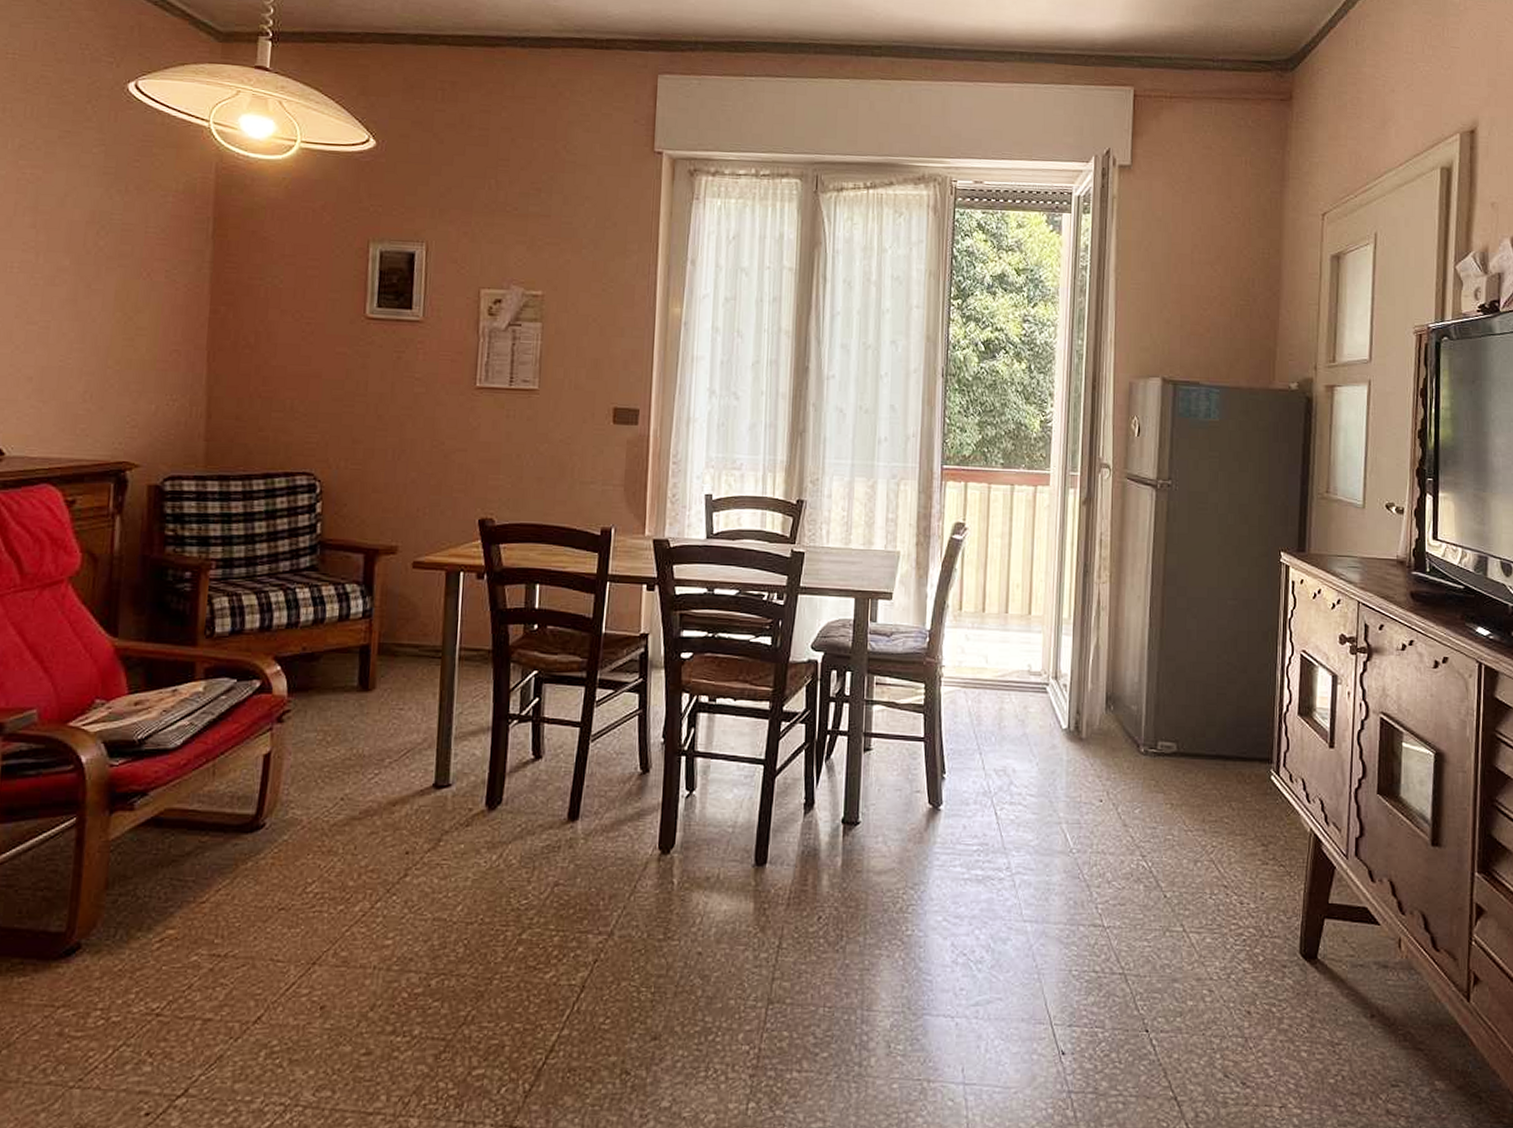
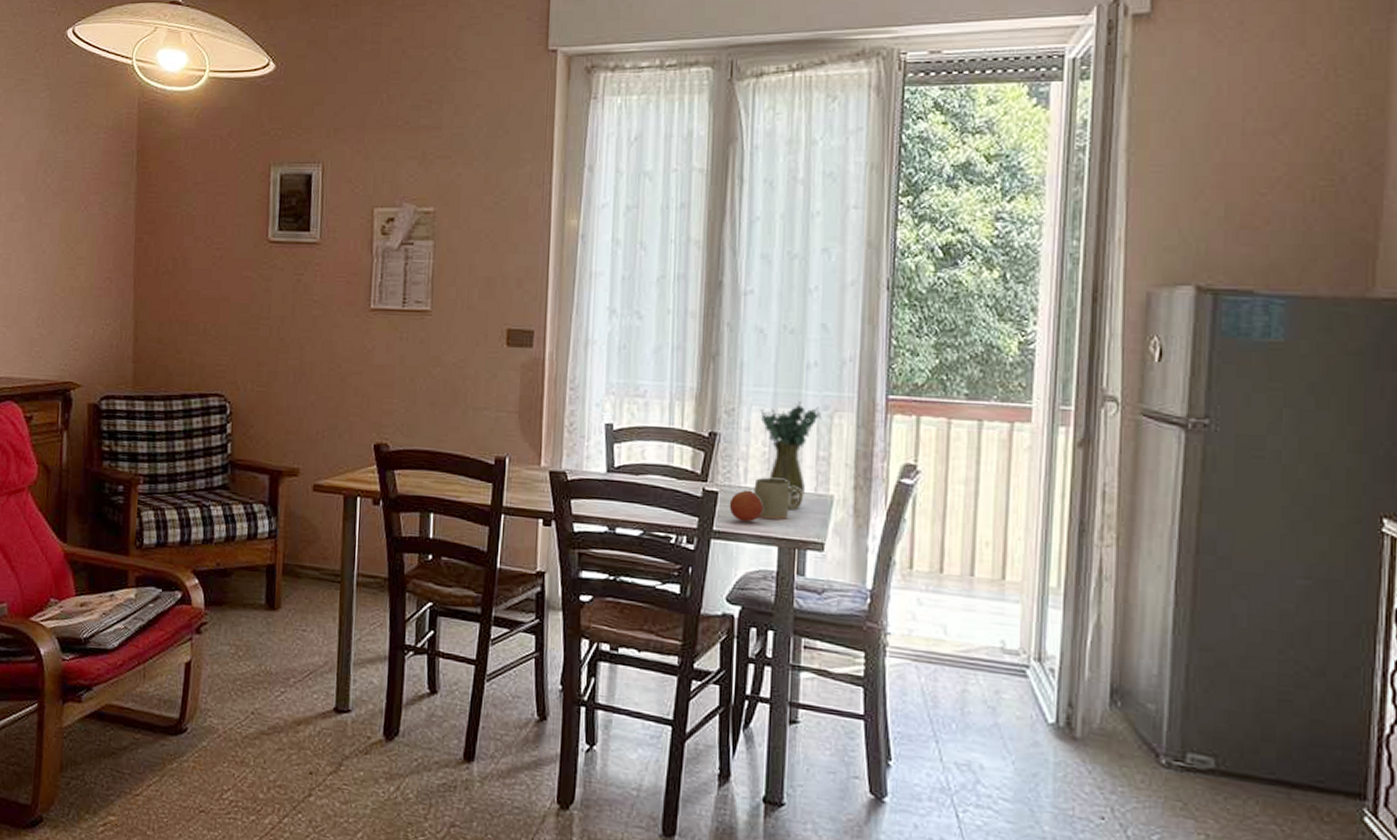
fruit: none [814,549,842,578] -> present [729,490,763,523]
mug: none [834,538,875,575] -> present [754,477,803,520]
vase: none [840,471,891,563] -> present [760,401,822,507]

